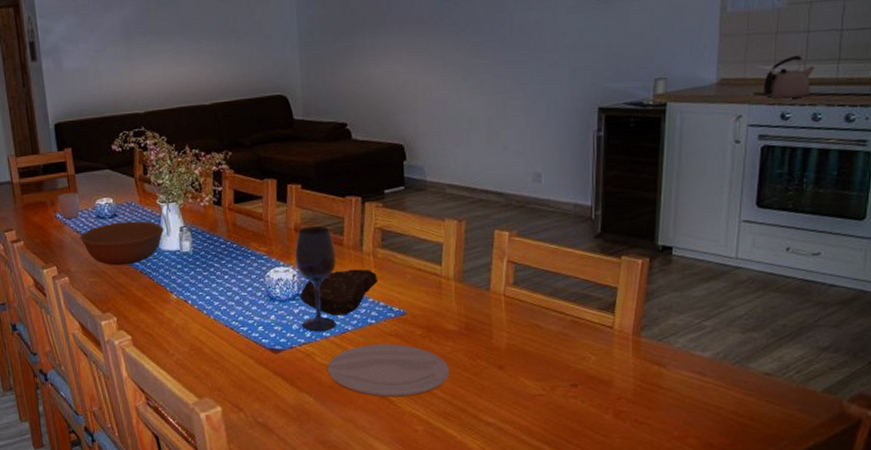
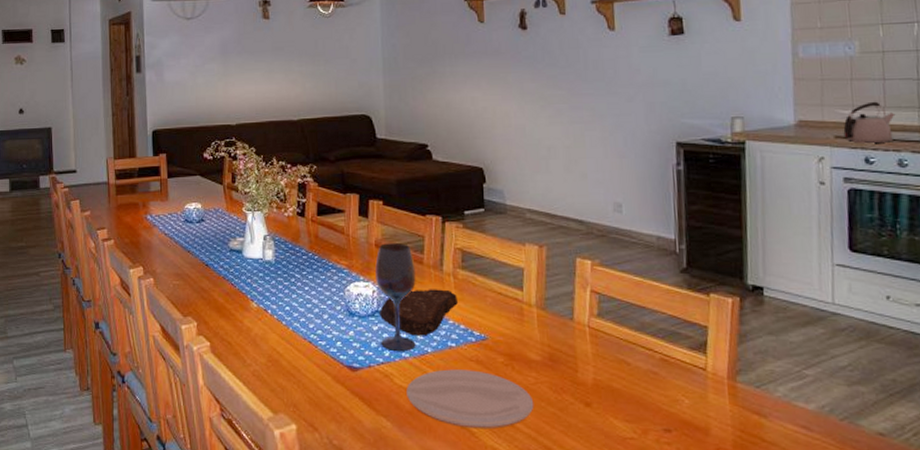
cup: present [57,193,80,219] -> none [150,196,170,221]
bowl: present [79,221,164,266] -> none [167,227,248,270]

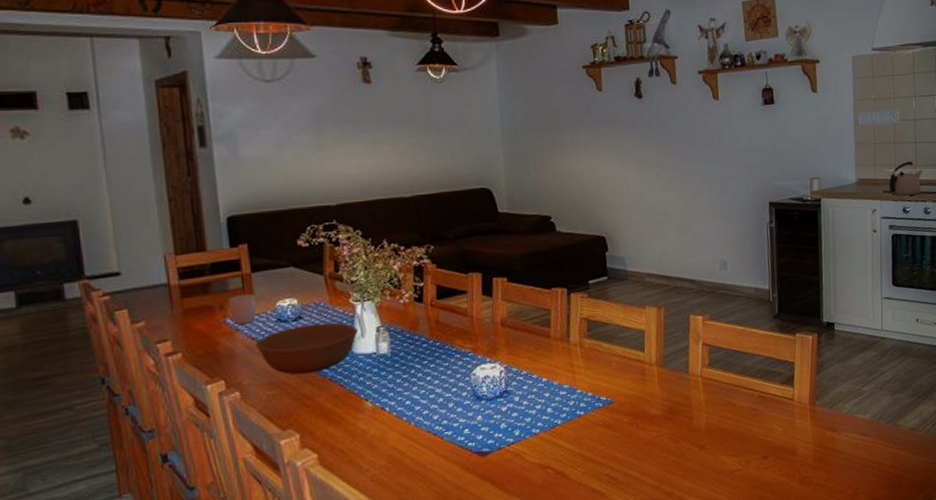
cup: none [150,196,170,221] -> present [228,294,257,324]
bowl: none [167,227,248,270] -> present [255,323,358,375]
wineglass: present [375,243,416,351] -> none [502,319,546,429]
bread loaf: present [380,289,458,336] -> none [508,360,585,411]
plate: present [406,369,534,430] -> none [538,434,657,491]

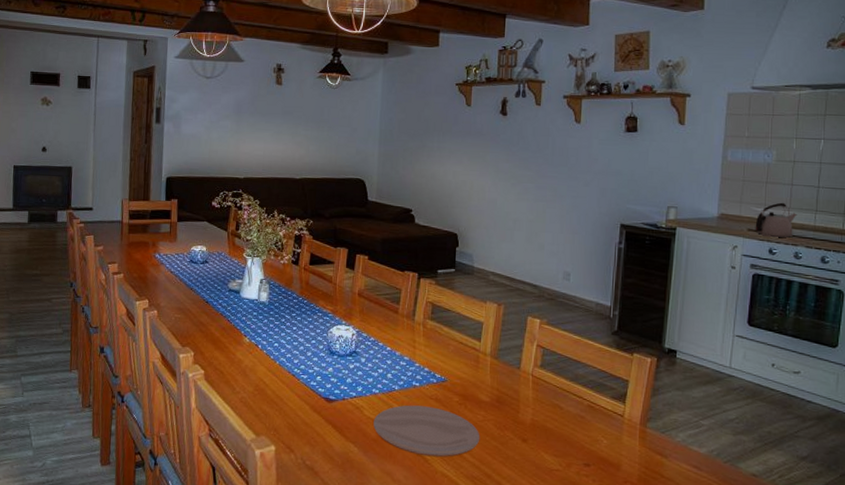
cup: present [228,294,257,324] -> none [159,237,178,260]
bowl: present [255,323,358,375] -> none [172,268,246,307]
plate: none [538,434,657,491] -> present [373,405,480,458]

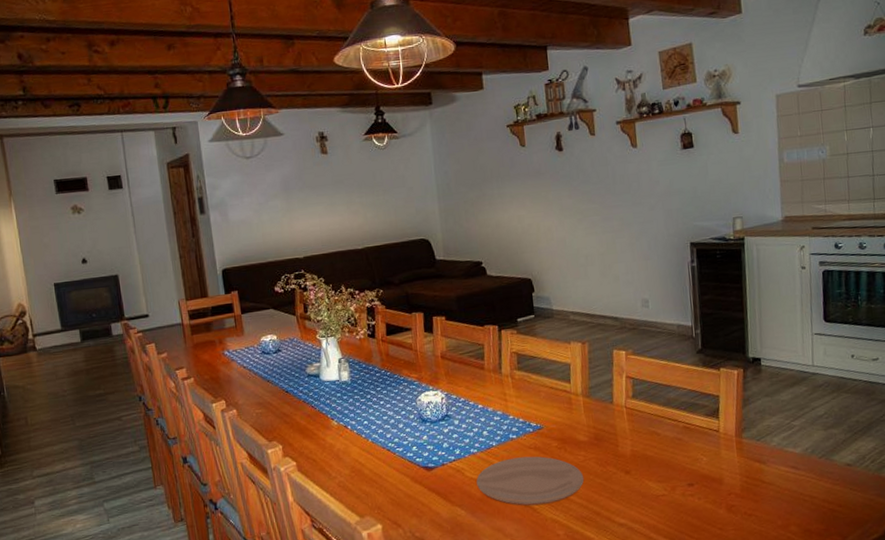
kettle: present [755,202,797,238] -> none [818,196,857,233]

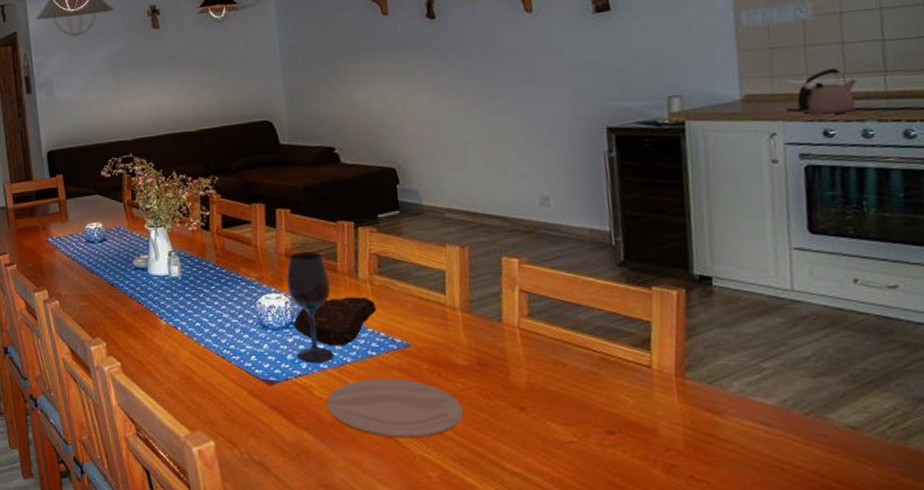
wineglass: none [442,353,482,448] -> present [286,251,334,362]
bread loaf: none [449,389,516,433] -> present [294,297,376,346]
kettle: none [818,196,857,233] -> present [797,68,858,117]

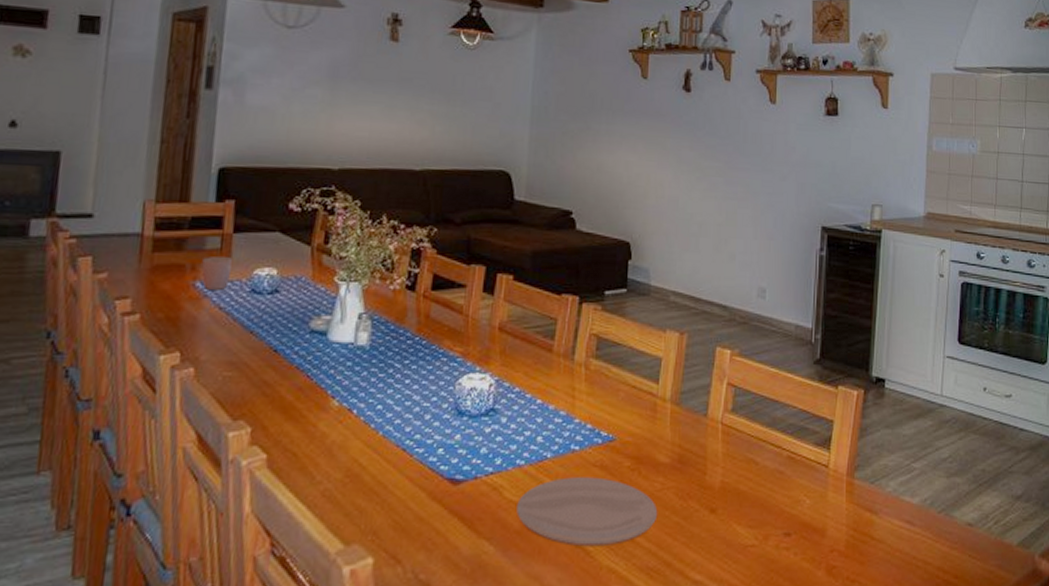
cup: none [49,217,71,243] -> present [201,257,234,290]
wineglass: present [286,251,334,362] -> none [492,326,543,457]
bread loaf: present [294,297,376,346] -> none [495,382,587,438]
kettle: present [797,68,858,117] -> none [962,199,1003,240]

